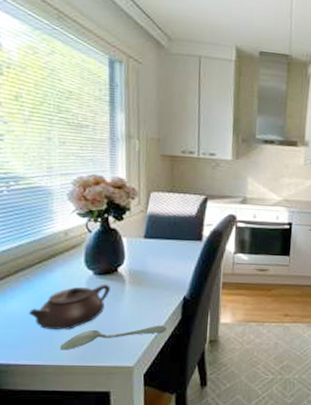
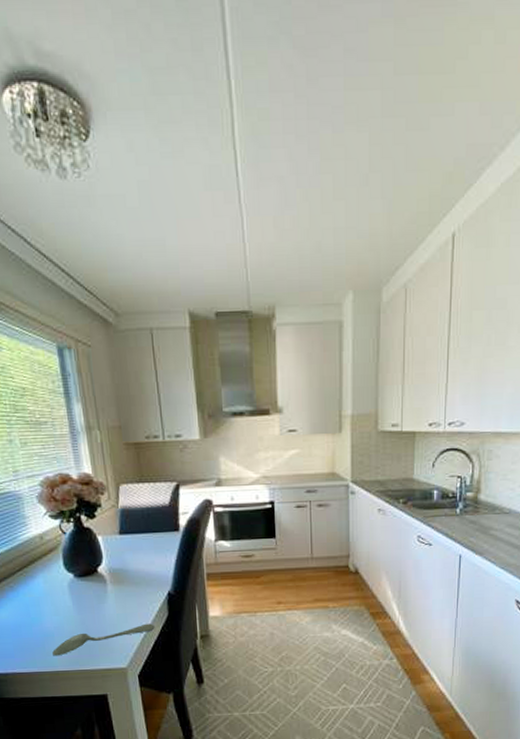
teapot: present [29,284,110,330] -> none [18,585,93,637]

